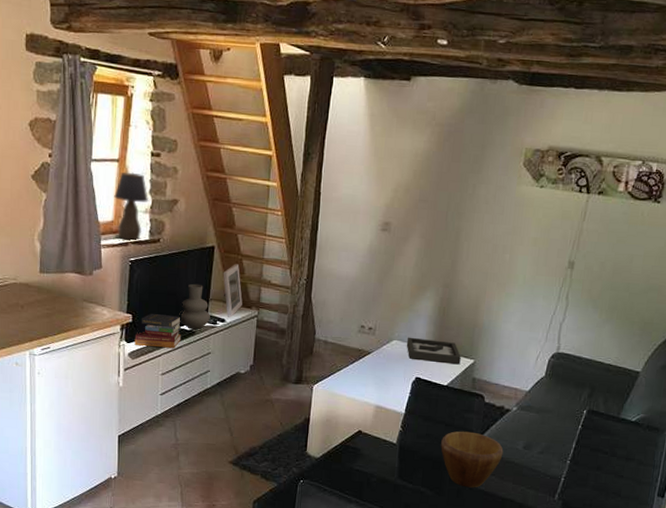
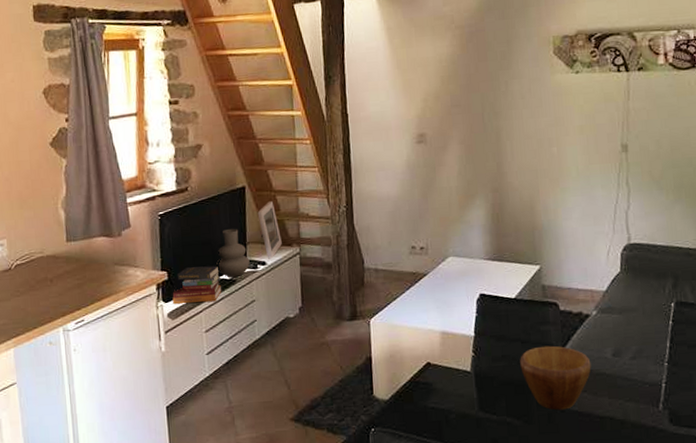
table lamp: present [114,172,149,241] -> none [135,124,172,194]
decorative tray: present [406,337,461,365] -> none [463,249,526,275]

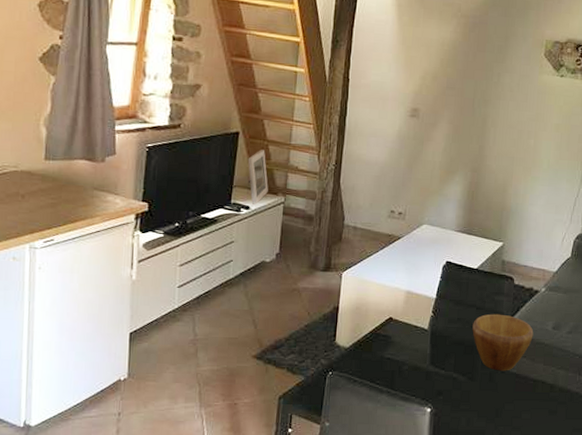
books: present [172,265,222,304] -> none [150,201,203,238]
vase: present [216,228,250,277] -> none [200,170,234,217]

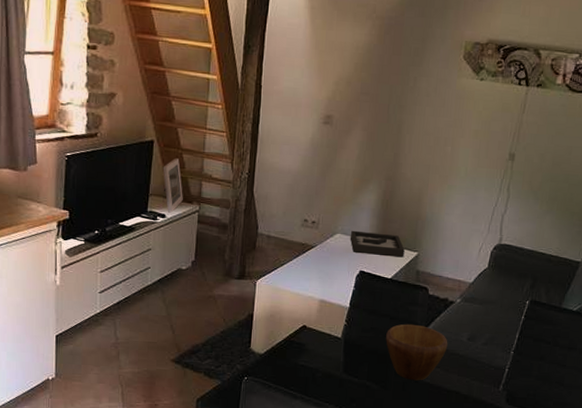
decorative tray: none [436,221,490,248] -> present [350,230,405,258]

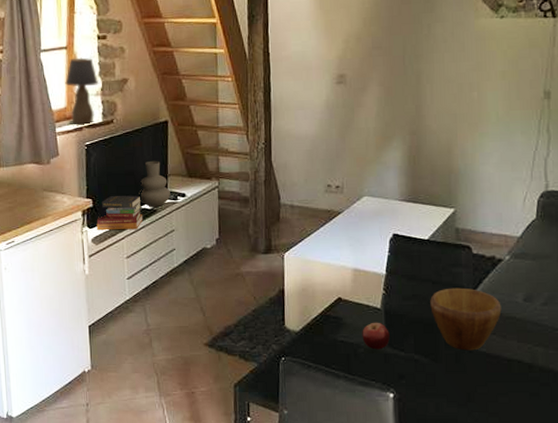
table lamp: none [49,65,86,136] -> present [65,57,100,125]
books: none [71,209,121,246] -> present [96,195,144,230]
vase: none [118,178,150,225] -> present [139,160,170,207]
picture frame: present [162,158,183,213] -> none [179,136,202,191]
fruit: none [321,350,347,375] -> present [362,322,390,350]
decorative tray: present [350,230,405,258] -> none [378,191,440,216]

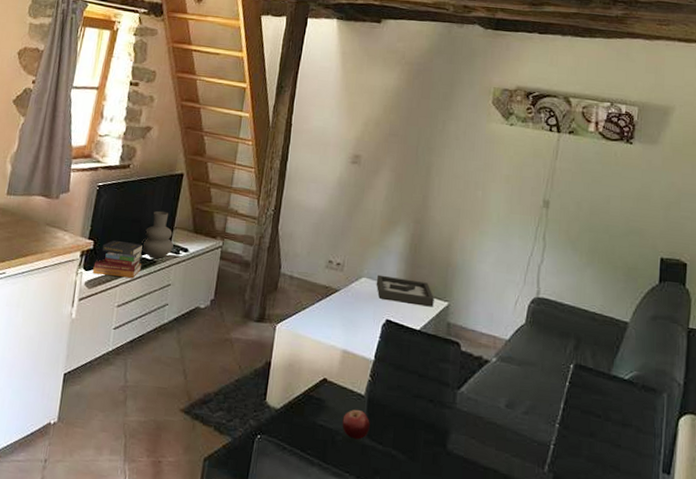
table lamp: present [65,57,100,125] -> none [86,99,124,166]
decorative tray: none [378,191,440,216] -> present [376,274,434,307]
bowl: present [430,287,502,351] -> none [414,383,484,453]

